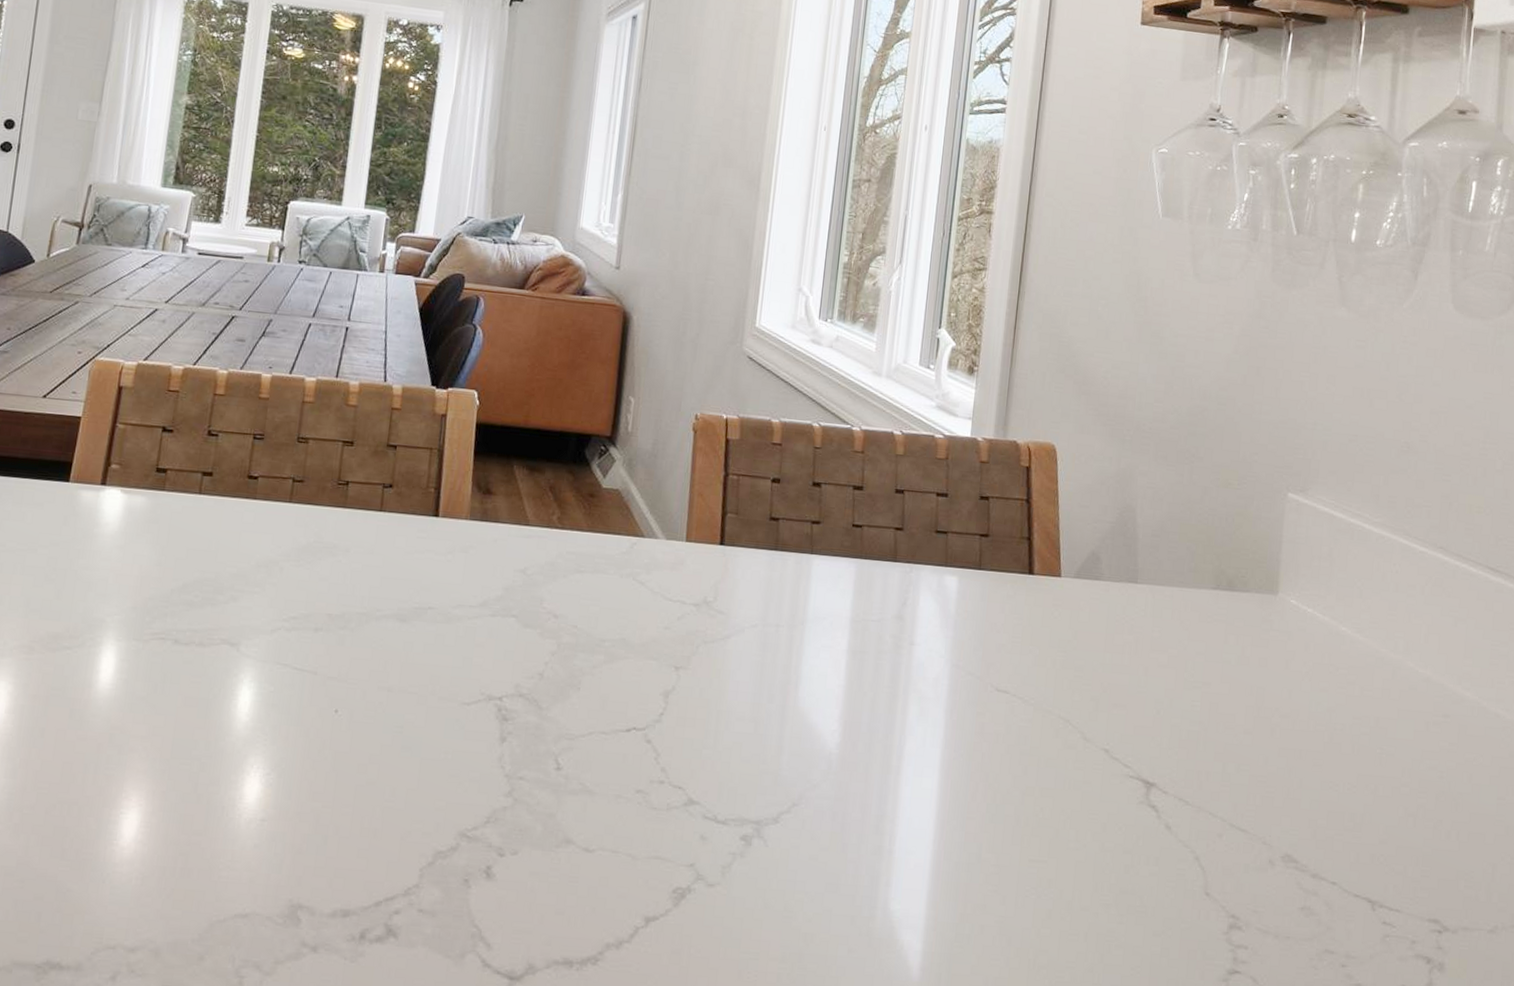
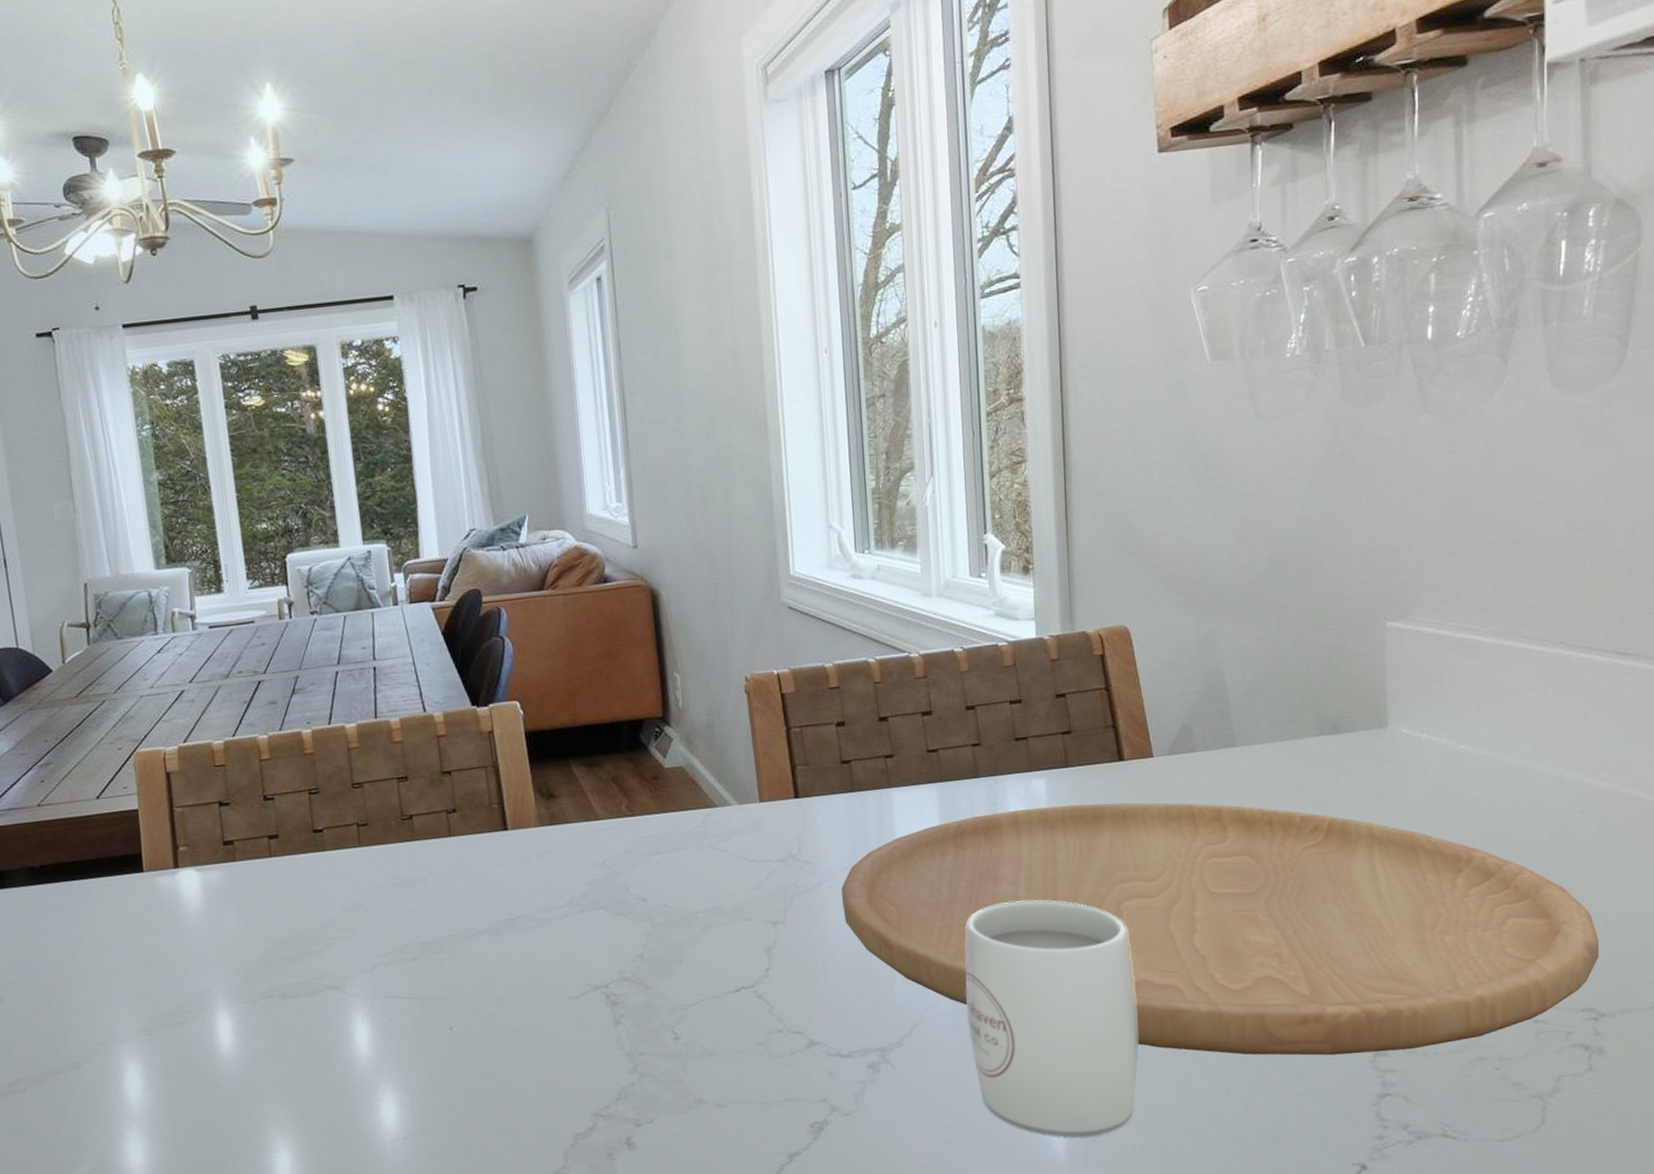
cutting board: none [745,600,1449,929] -> present [841,802,1599,1056]
mug: none [844,693,1014,959] -> present [965,900,1139,1138]

